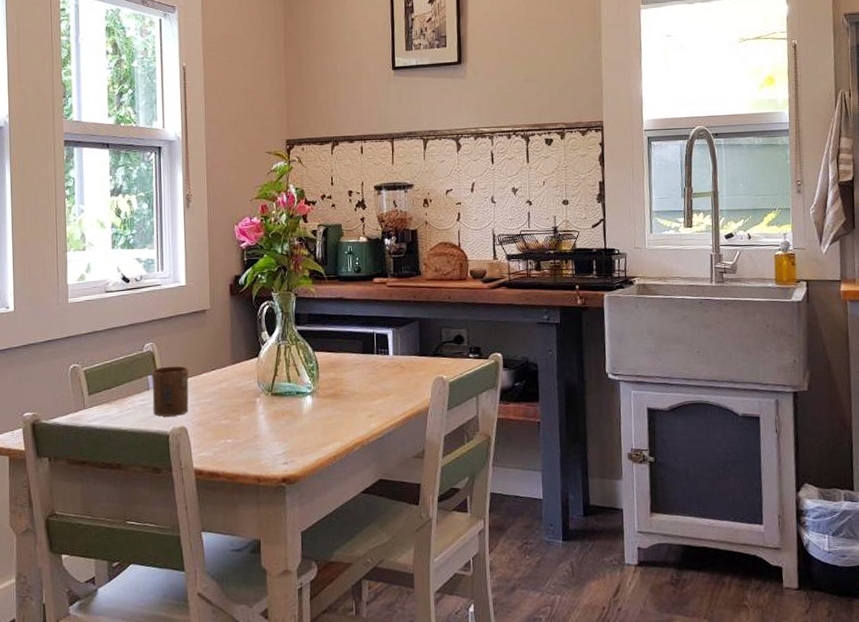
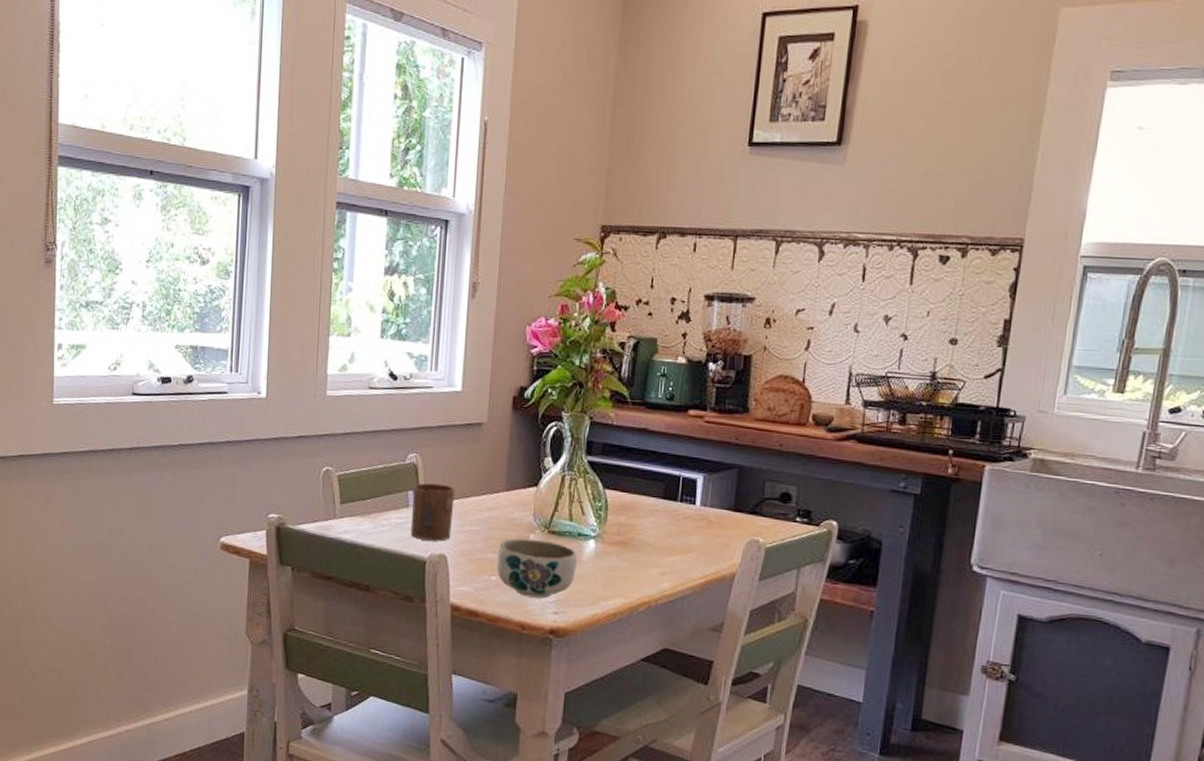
bowl: none [231,402,299,453] -> present [497,538,578,599]

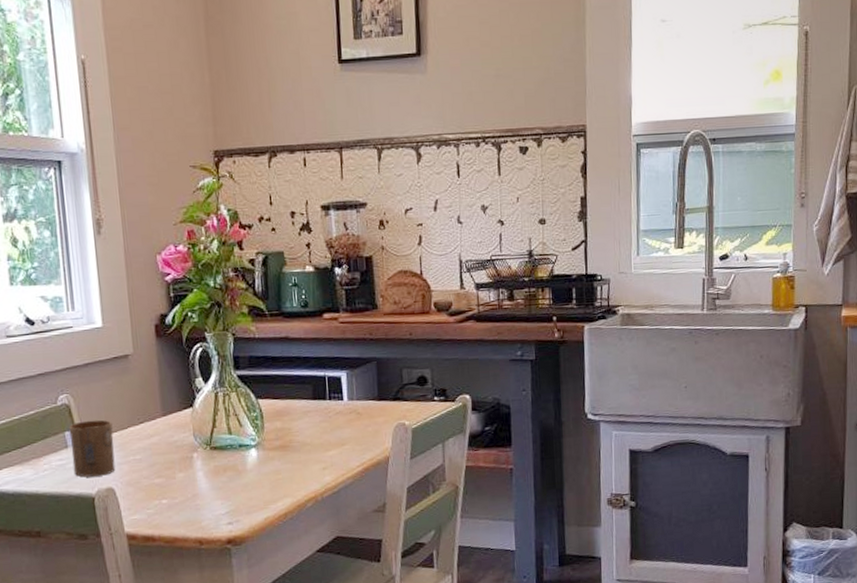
bowl: present [497,538,578,599] -> none [164,457,243,514]

